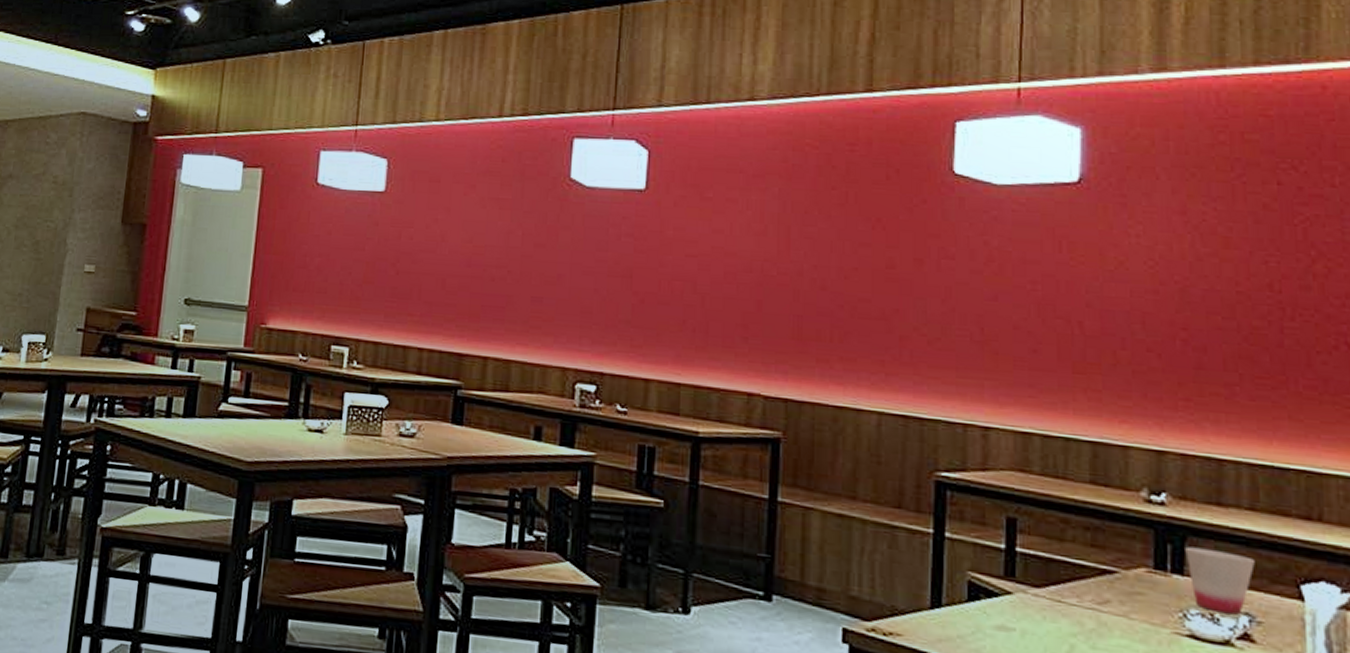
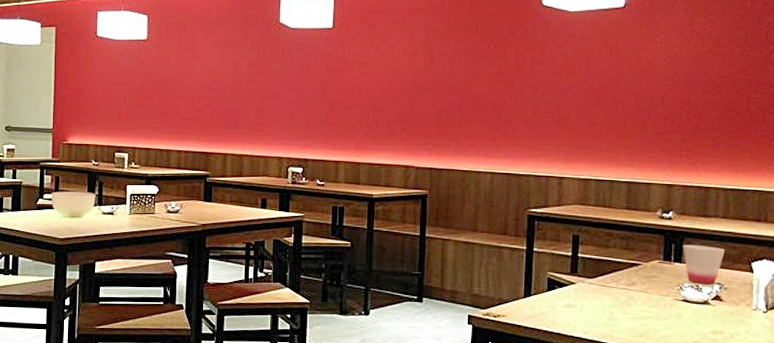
bowl: none [238,394,301,435] -> present [51,191,96,218]

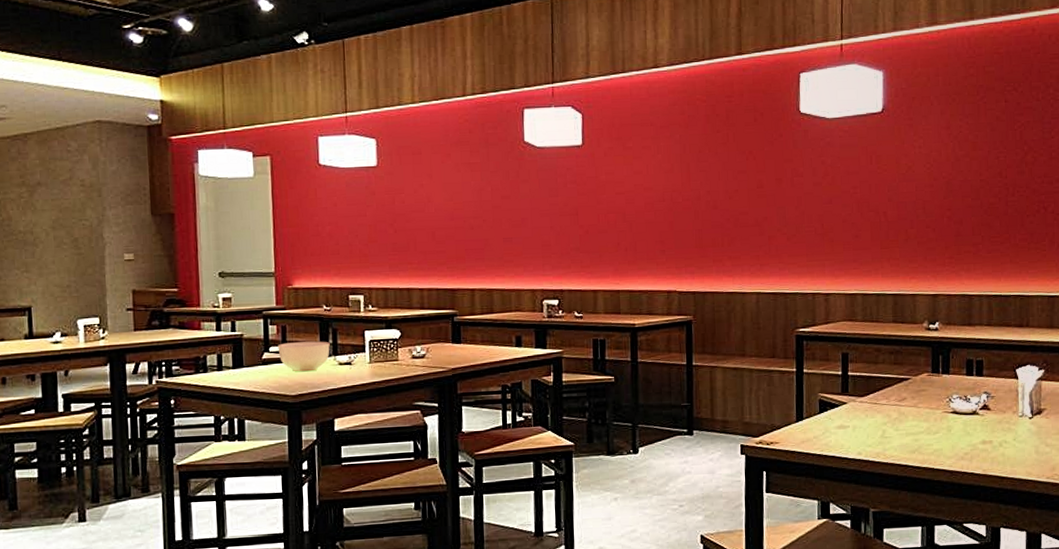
cup: present [683,244,725,285] -> none [950,354,990,395]

